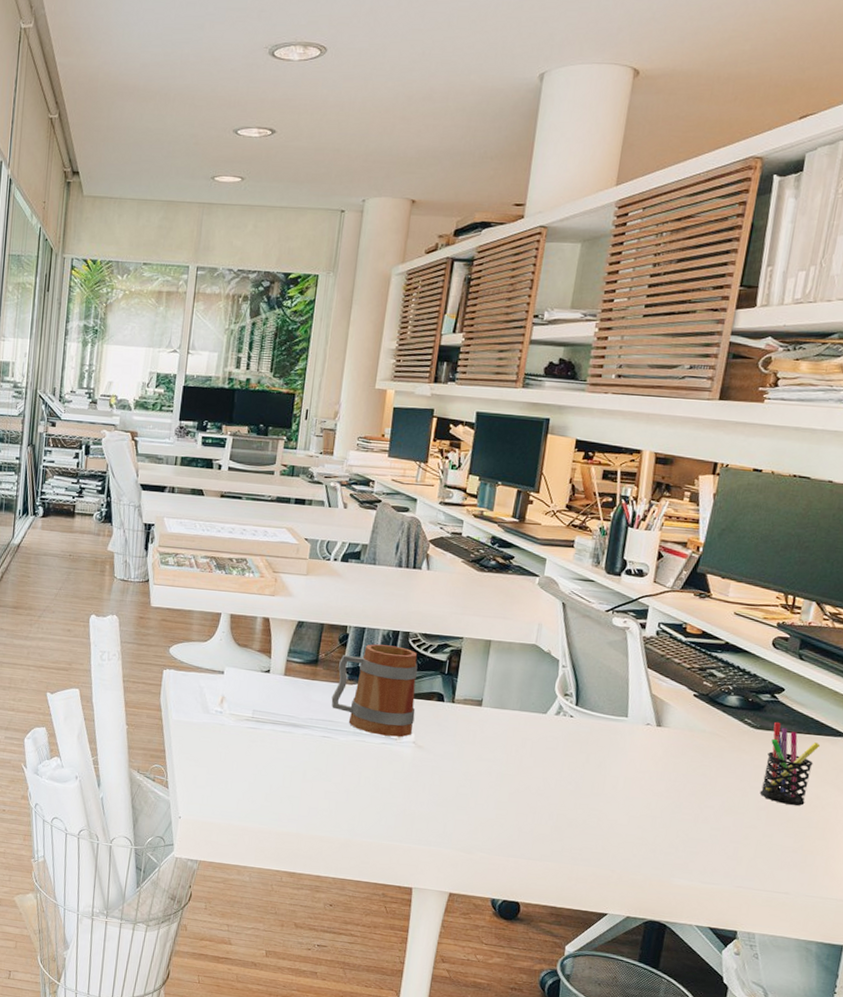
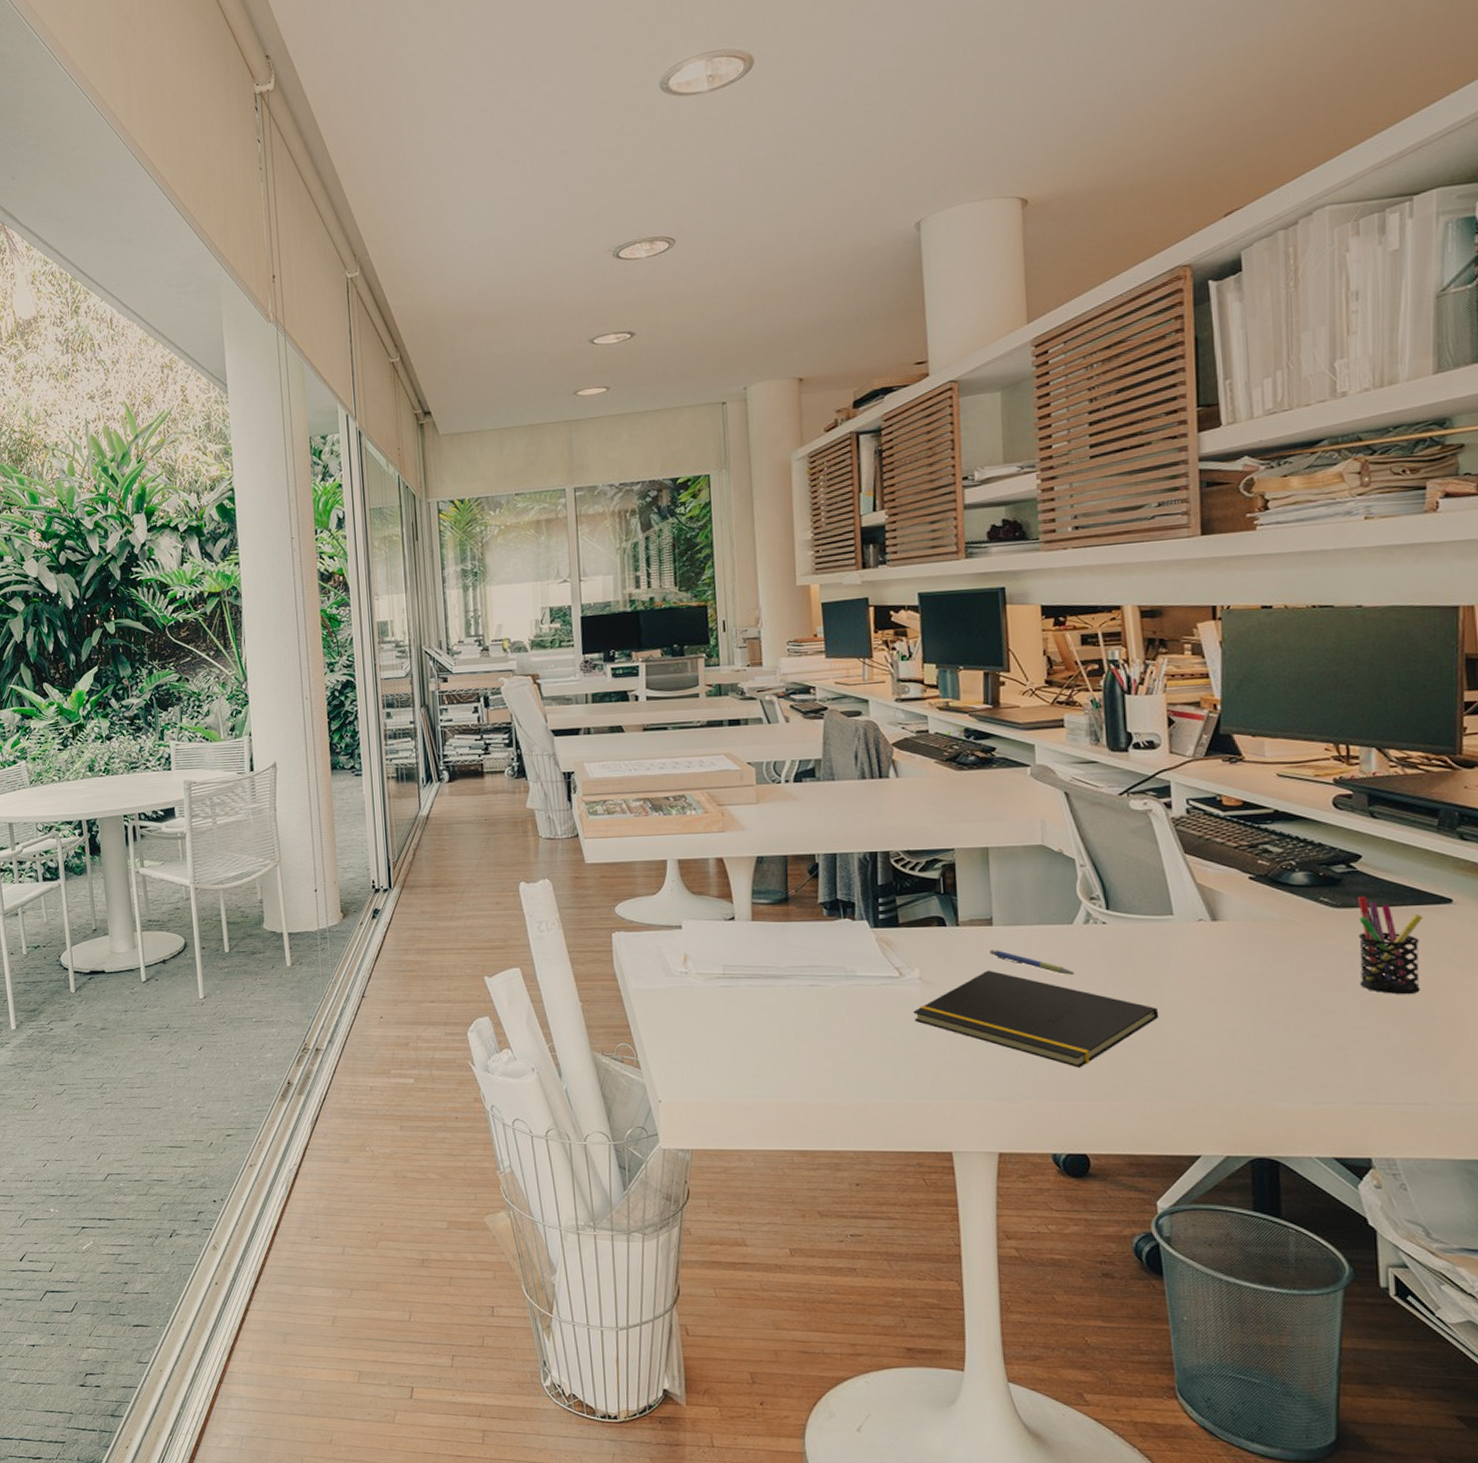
mug: present [331,644,418,737] -> none [812,869,916,975]
notepad: none [403,743,600,832] -> present [913,970,1159,1068]
pen: none [475,725,540,756] -> present [990,949,1075,975]

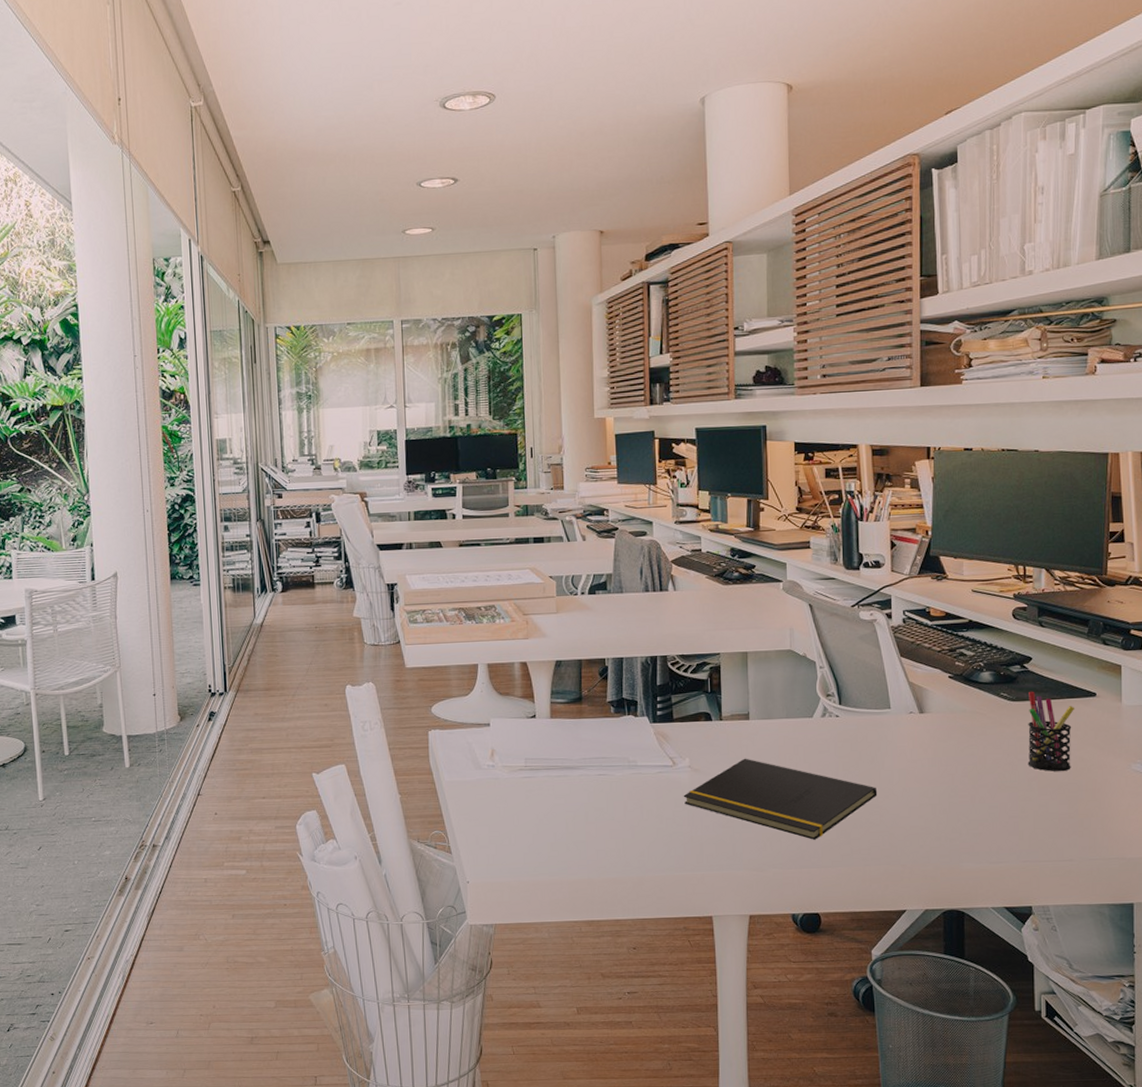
pen: present [990,949,1075,975] -> none [746,740,814,761]

